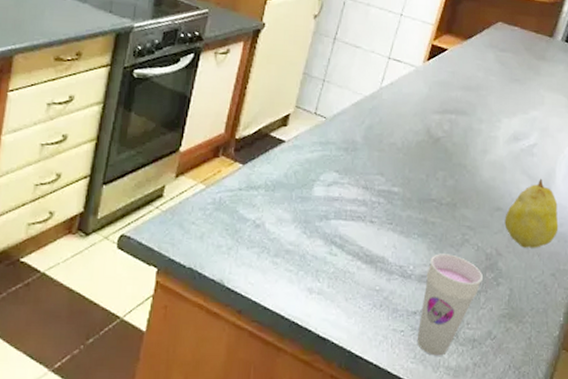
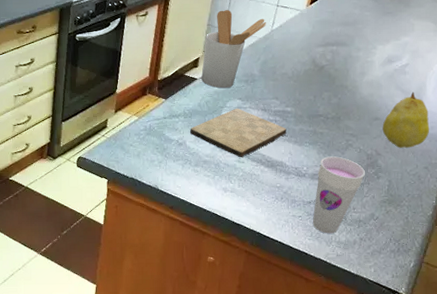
cutting board: none [271,183,392,248] -> present [190,108,287,157]
utensil holder: none [291,56,374,157] -> present [201,10,266,89]

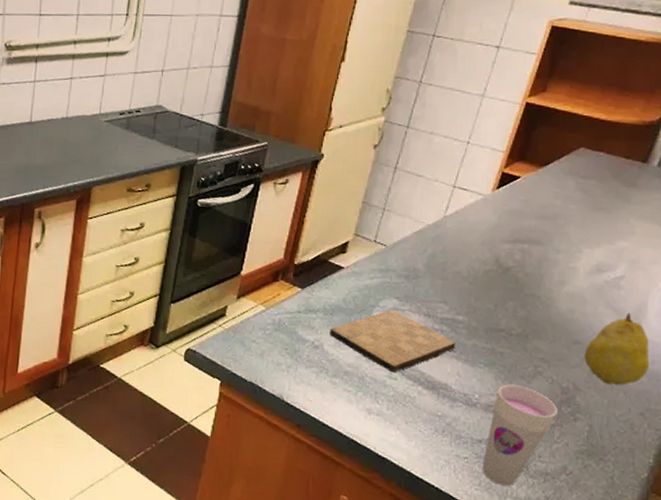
utensil holder: present [201,10,266,89] -> none [349,185,438,283]

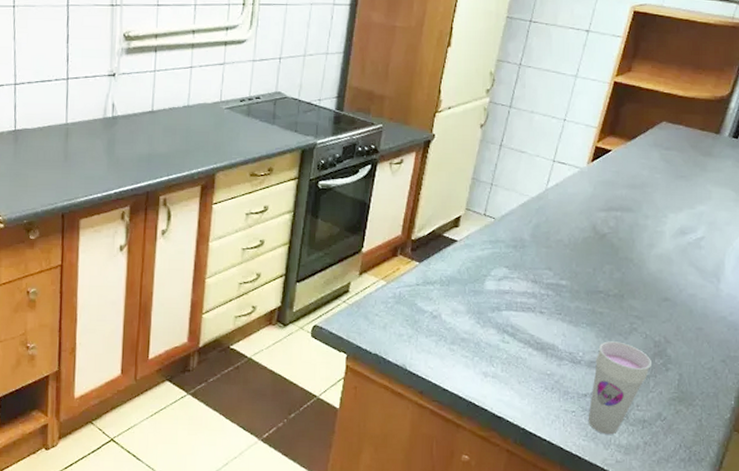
cutting board: present [330,309,456,372] -> none [447,277,560,336]
fruit: present [584,312,650,385] -> none [673,270,728,336]

